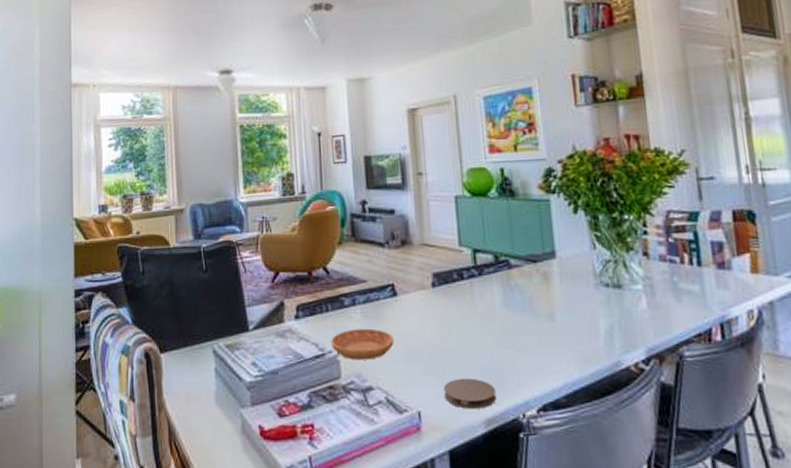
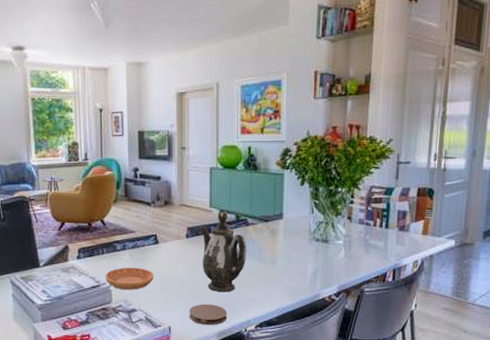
teapot: none [449,250,514,362] -> present [201,211,247,293]

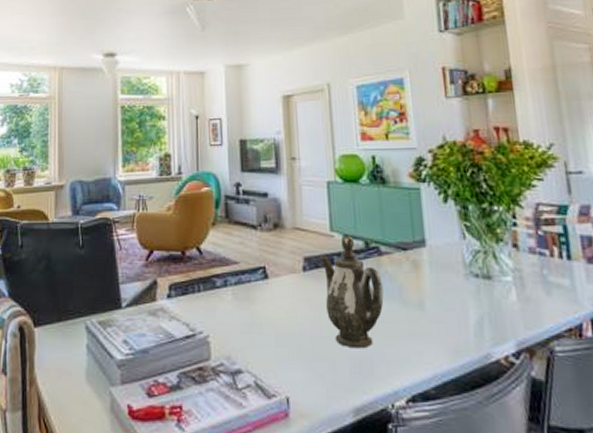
saucer: present [105,267,154,290] -> none [202,310,264,342]
coaster: present [189,304,228,325] -> none [313,364,366,397]

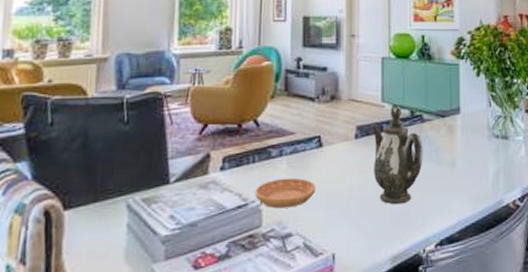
saucer: none [202,310,264,342] -> present [255,177,316,209]

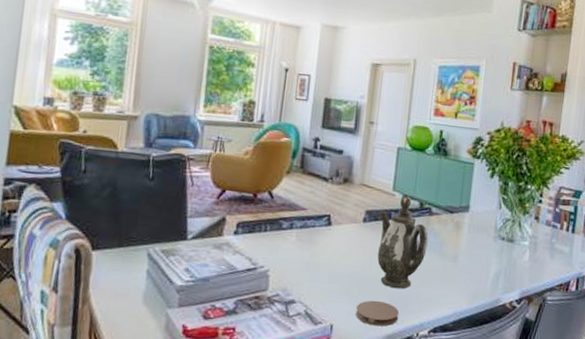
saucer: present [255,177,316,209] -> none [264,249,322,278]
coaster: none [358,220,403,248] -> present [355,300,400,327]

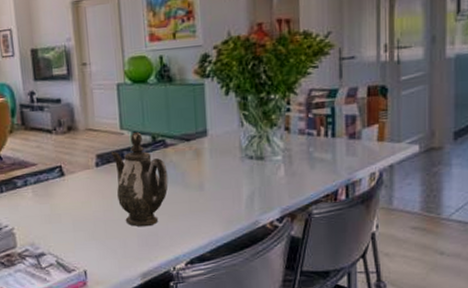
coaster: present [355,300,400,327] -> none [106,241,152,266]

